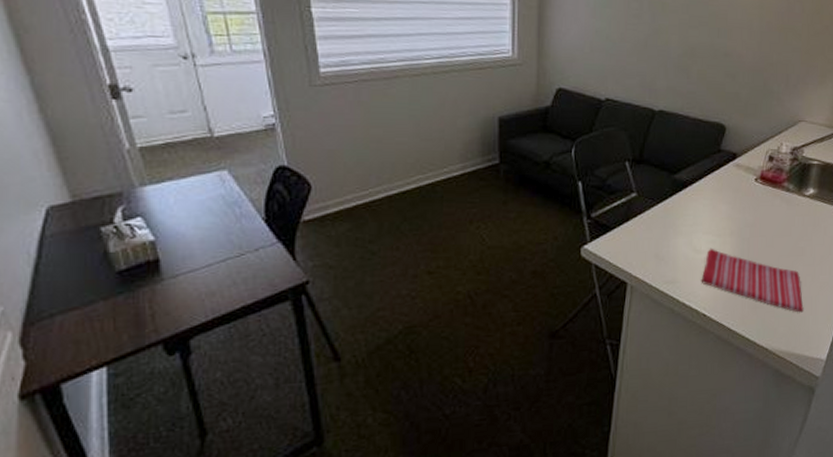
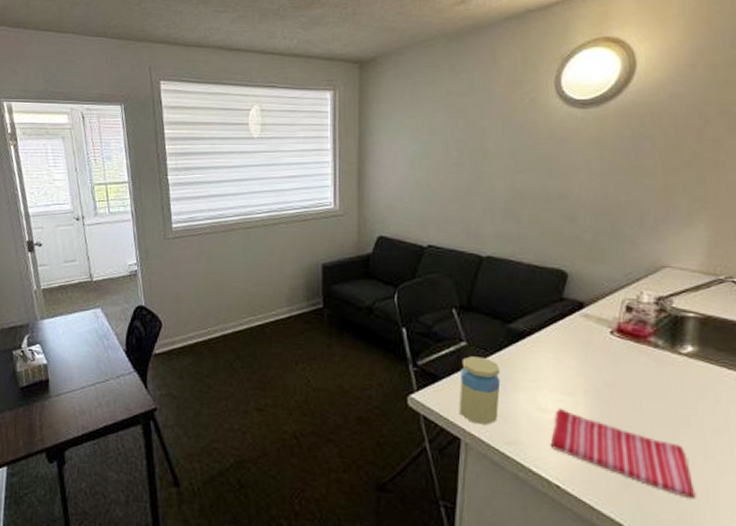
jar: none [626,206,664,268] -> present [458,356,501,425]

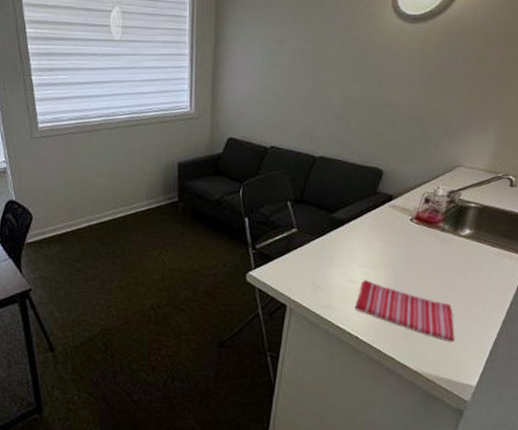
jar: present [458,356,501,425] -> none [286,240,322,294]

